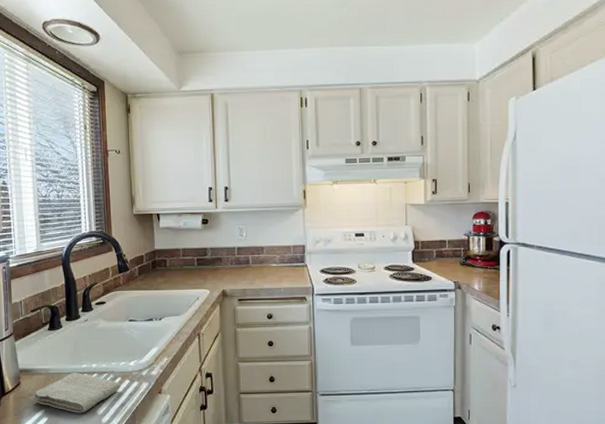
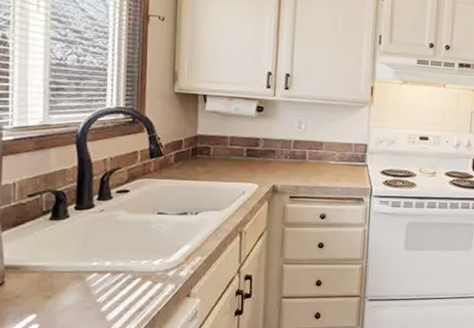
washcloth: present [33,373,120,413] -> none [20,271,139,319]

